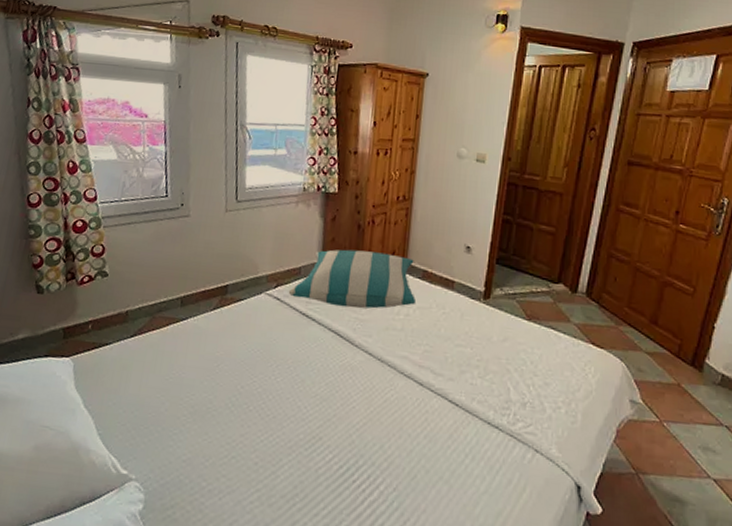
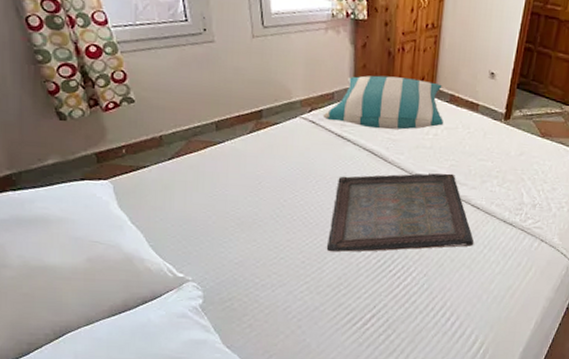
serving tray: none [282,360,453,455] -> present [326,173,474,252]

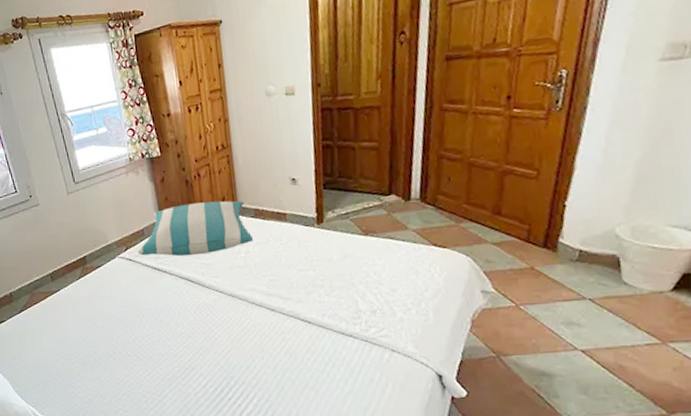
serving tray: present [326,173,474,252] -> none [162,289,314,384]

